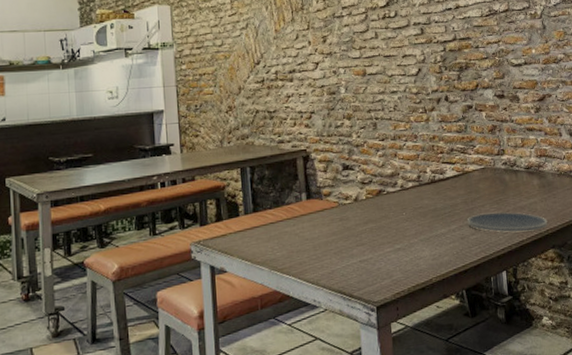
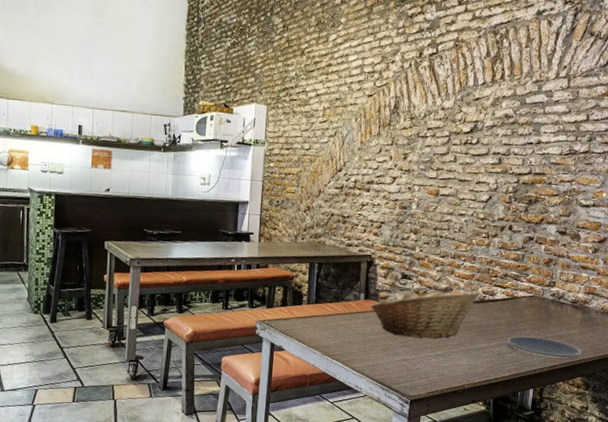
fruit basket: none [314,170,430,235] -> present [370,287,481,339]

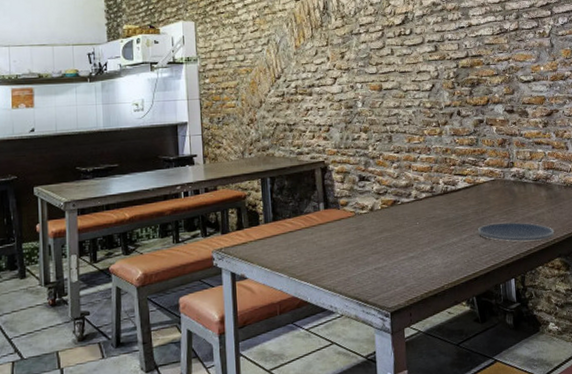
fruit basket: present [370,287,481,339] -> none [332,181,443,243]

